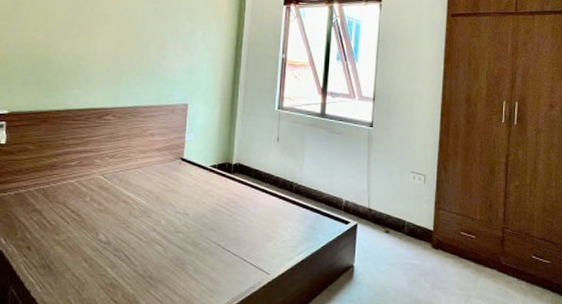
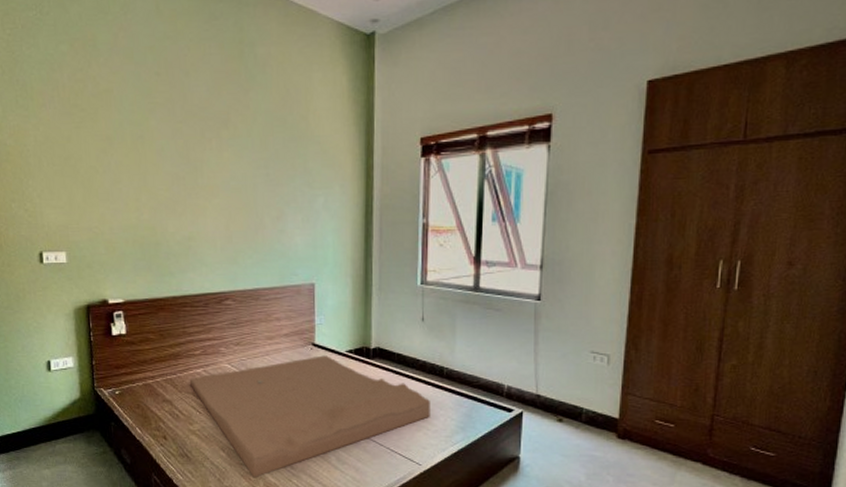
blanket: none [61,169,280,288] -> present [189,355,430,477]

